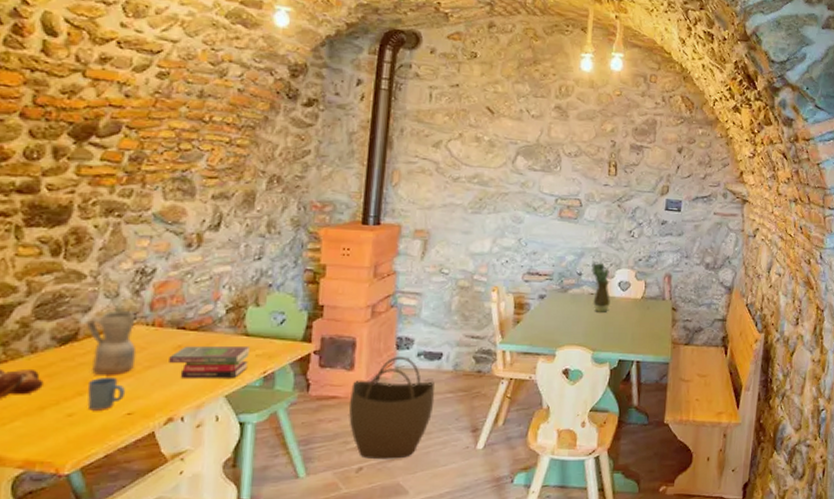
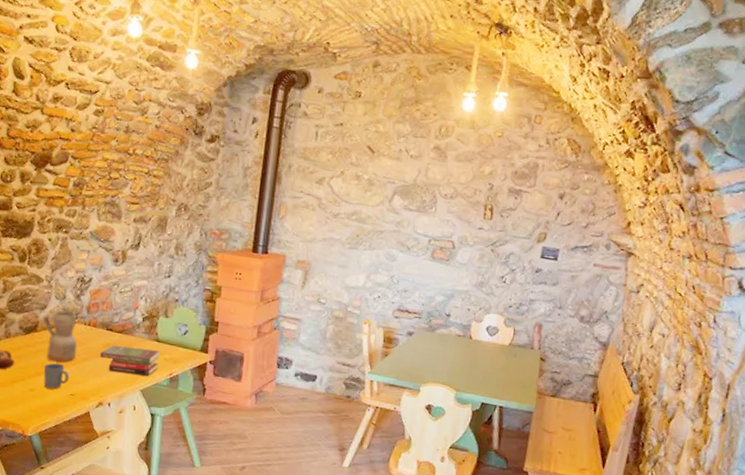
woven basket: present [348,356,435,460] -> none [235,374,309,464]
vase: present [591,260,610,312] -> none [459,303,478,355]

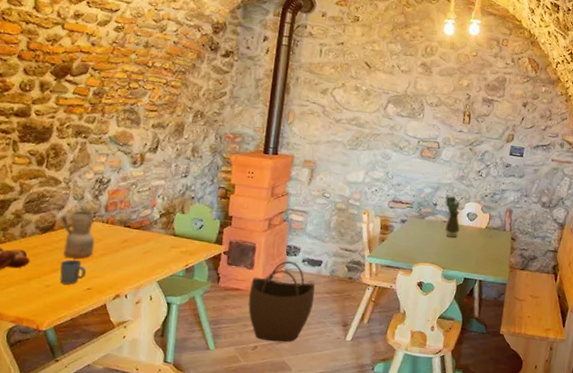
books: present [100,345,160,376] -> none [118,241,176,268]
woven basket: none [235,374,309,464] -> present [248,260,315,342]
vase: none [459,303,478,355] -> present [445,194,460,238]

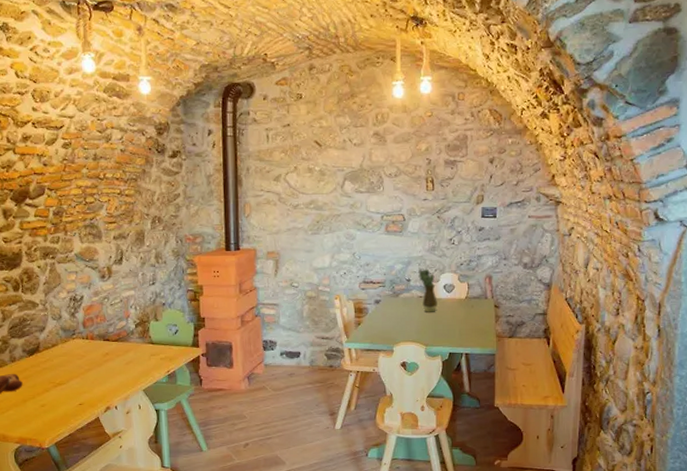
mug: present [59,259,87,285] -> none [50,377,76,402]
ceramic pitcher: present [60,210,95,259] -> none [43,329,80,376]
woven basket: present [248,260,315,342] -> none [232,355,298,437]

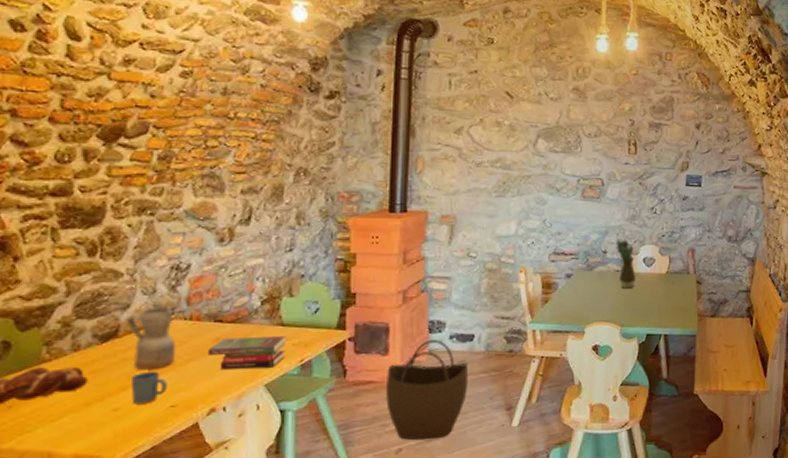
ceramic pitcher: none [43,329,80,376] -> present [125,307,176,370]
mug: none [50,377,76,402] -> present [130,371,168,405]
books: none [101,352,156,377] -> present [208,336,286,369]
woven basket: none [232,355,298,437] -> present [385,339,469,440]

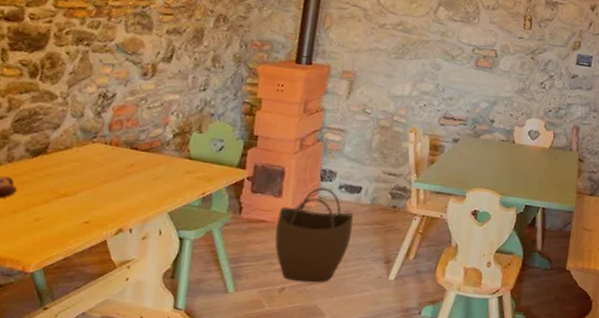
ceramic pitcher: present [125,307,176,370] -> none [54,129,96,187]
mug: present [130,371,168,405] -> none [52,187,85,218]
books: present [208,336,286,369] -> none [122,165,192,197]
vase: present [616,238,636,289] -> none [503,109,521,159]

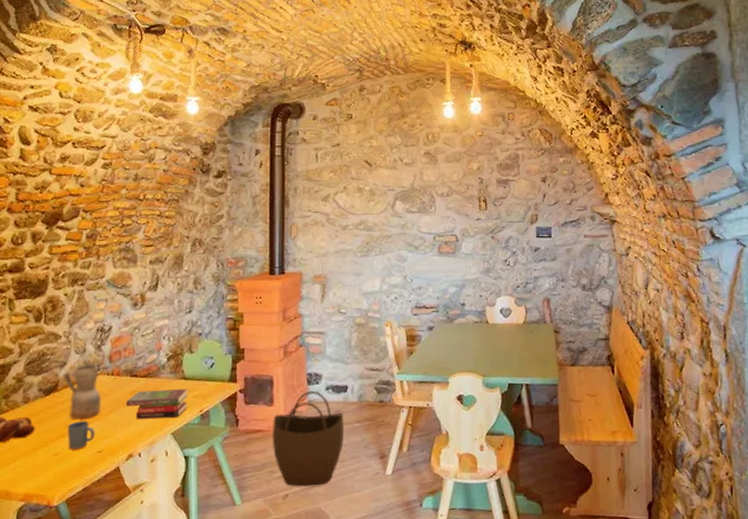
mug: none [52,187,85,218] -> present [67,420,96,450]
ceramic pitcher: none [54,129,96,187] -> present [63,364,102,419]
books: none [122,165,192,197] -> present [126,389,188,419]

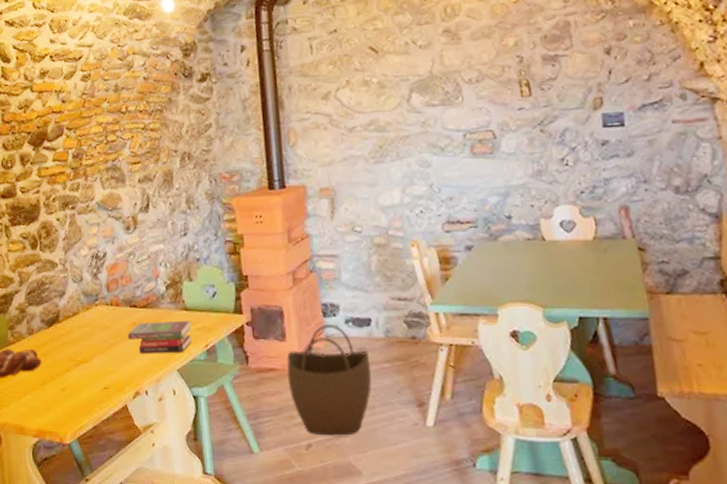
ceramic pitcher: present [63,364,102,419] -> none [63,294,104,352]
mug: present [67,420,96,450] -> none [71,353,101,385]

